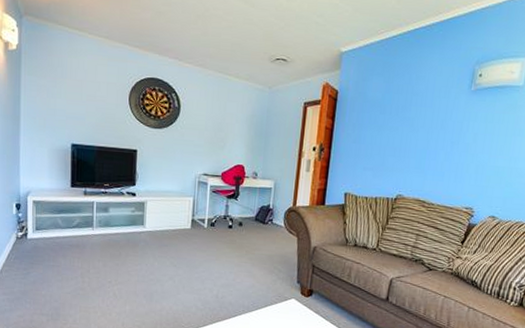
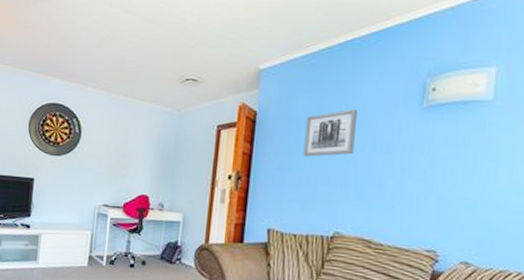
wall art: none [375,90,420,132] -> present [303,108,357,157]

